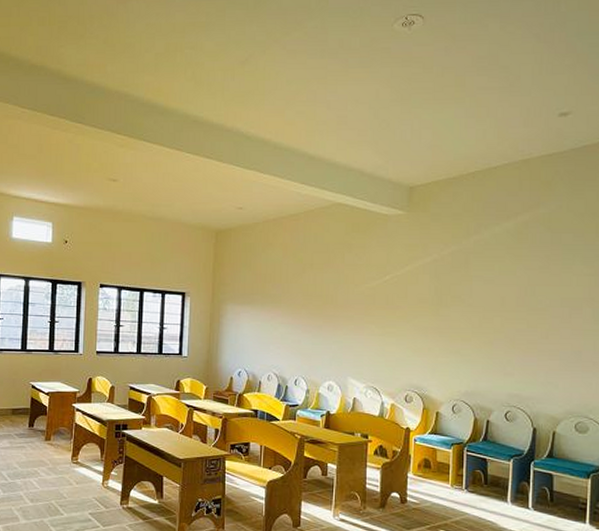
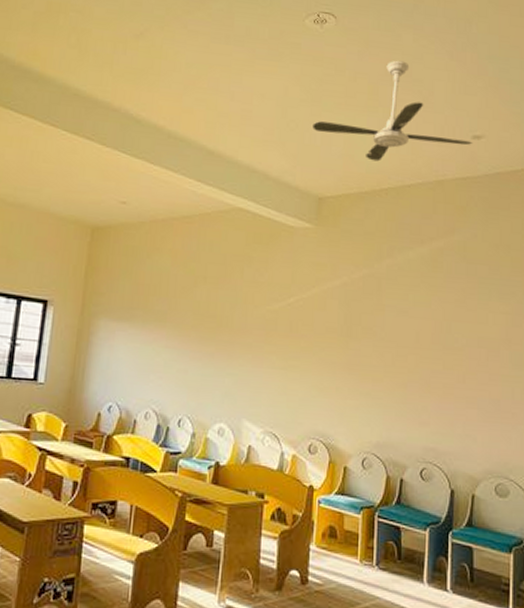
ceiling fan: none [403,50,559,148] -> present [312,60,472,162]

